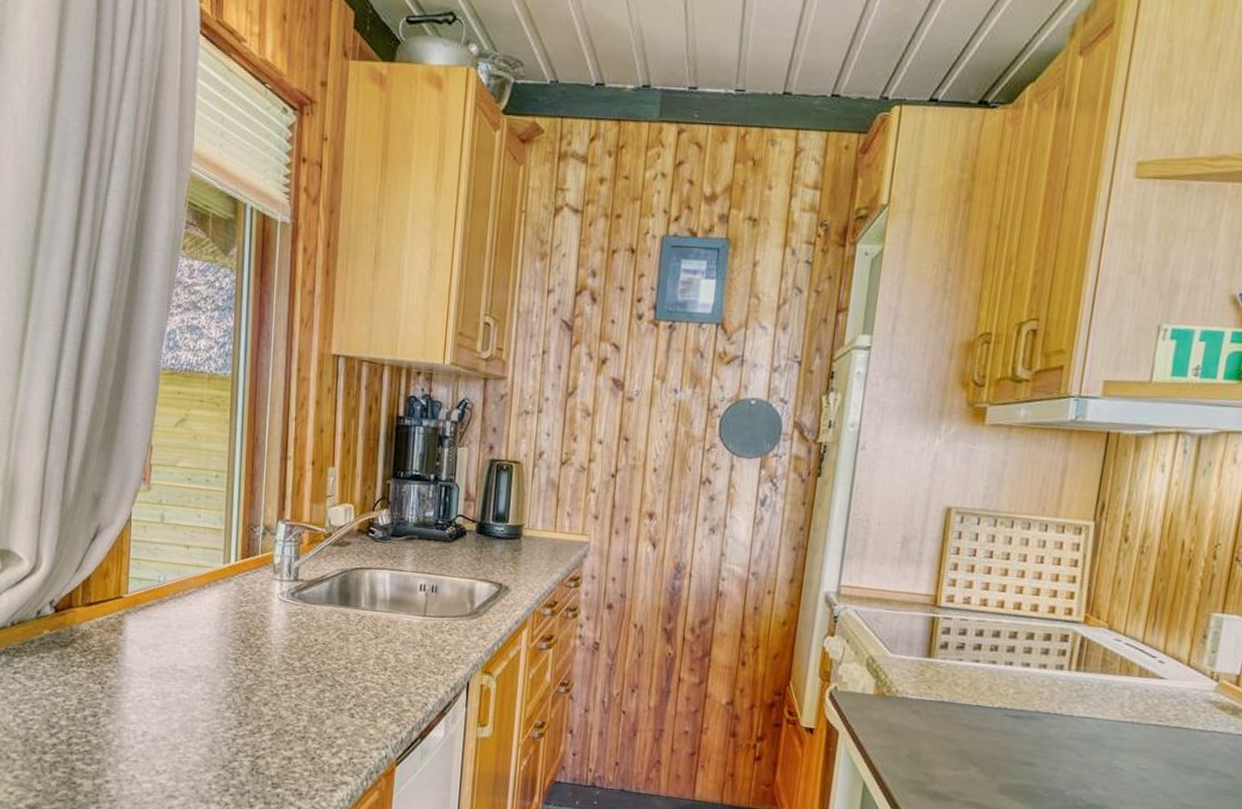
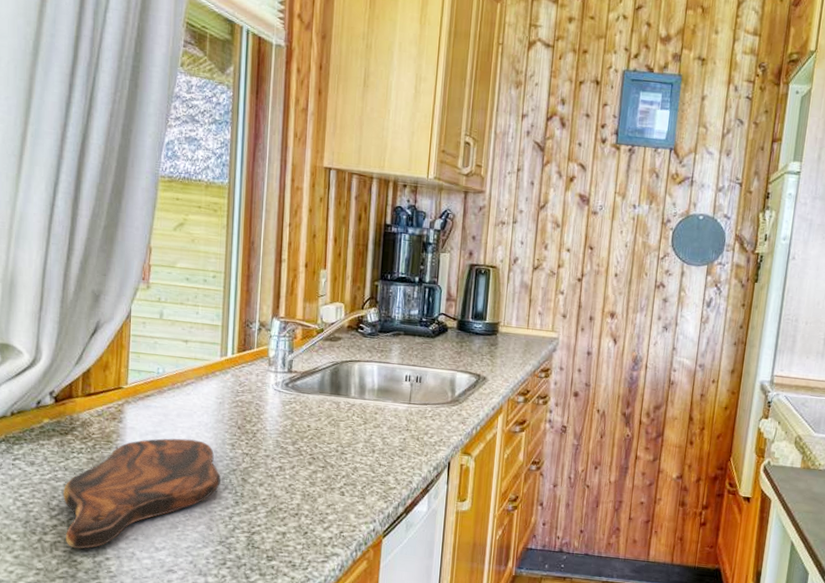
cutting board: none [62,652,224,770] -> present [62,438,221,549]

